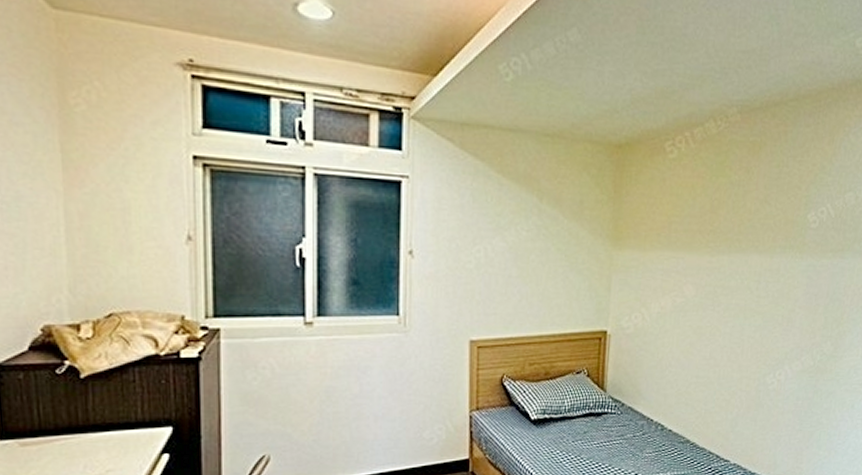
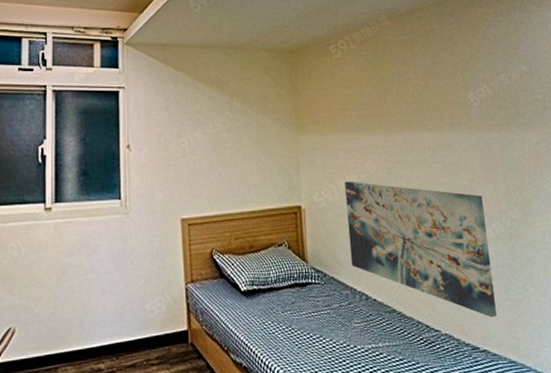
wall art: none [651,305,799,449] -> present [345,181,497,318]

